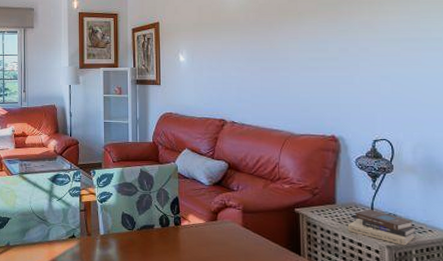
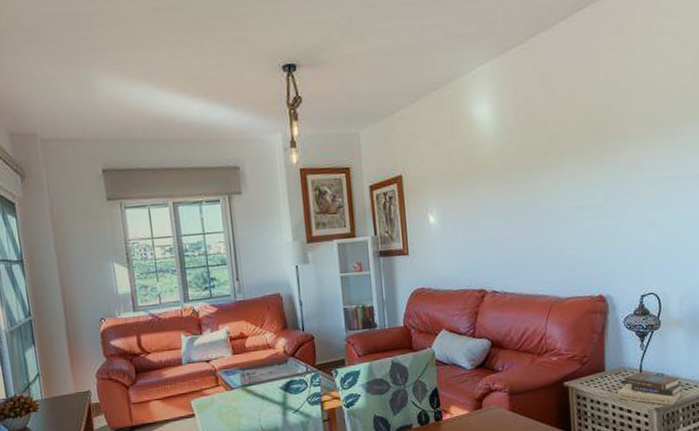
books: none [106,120,132,141] -> present [346,303,379,331]

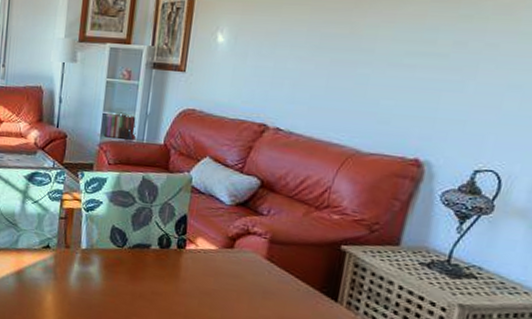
books: present [617,372,683,406] -> none [408,257,507,307]

